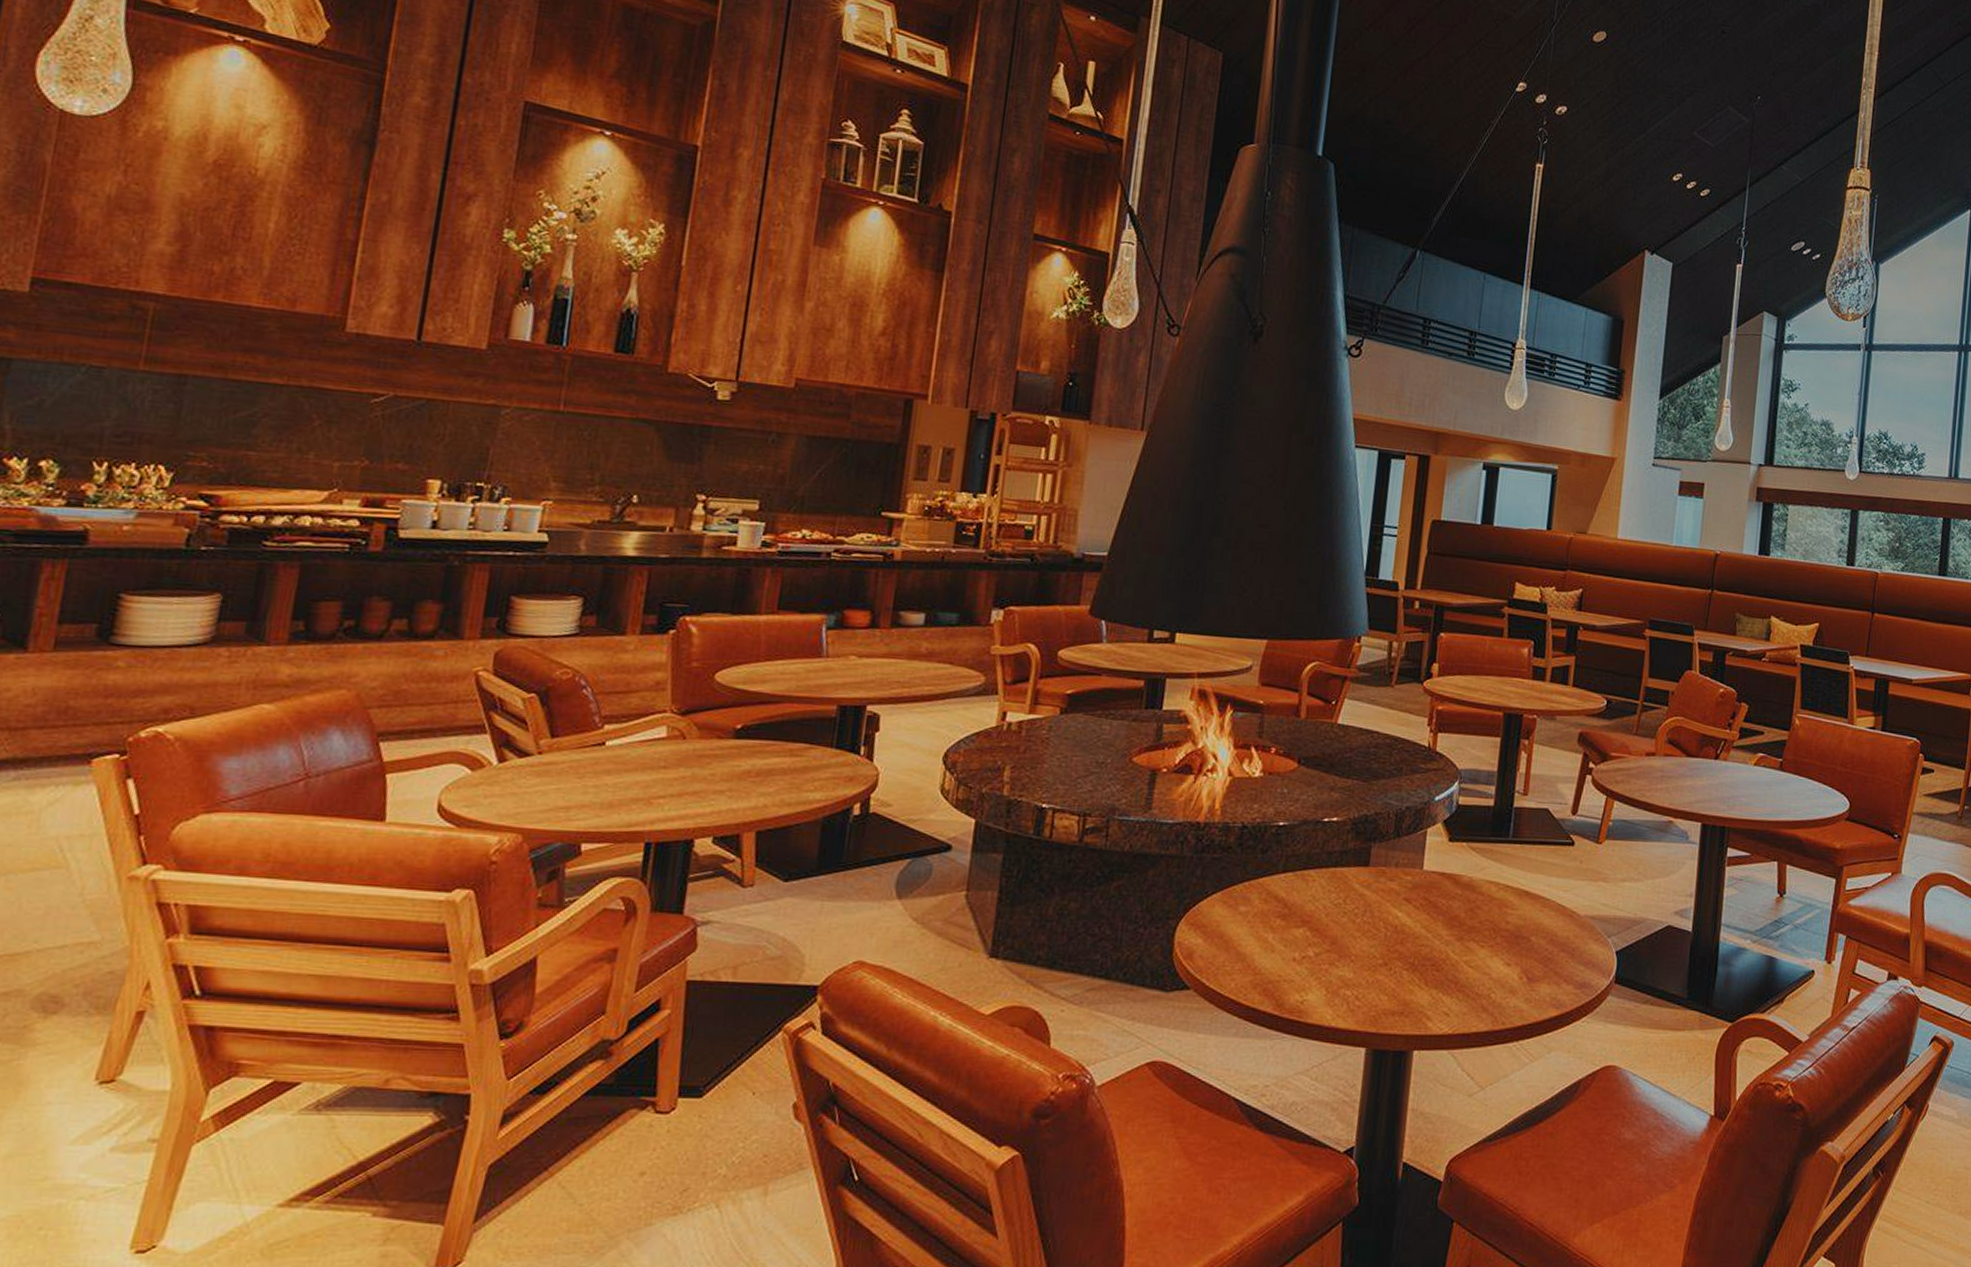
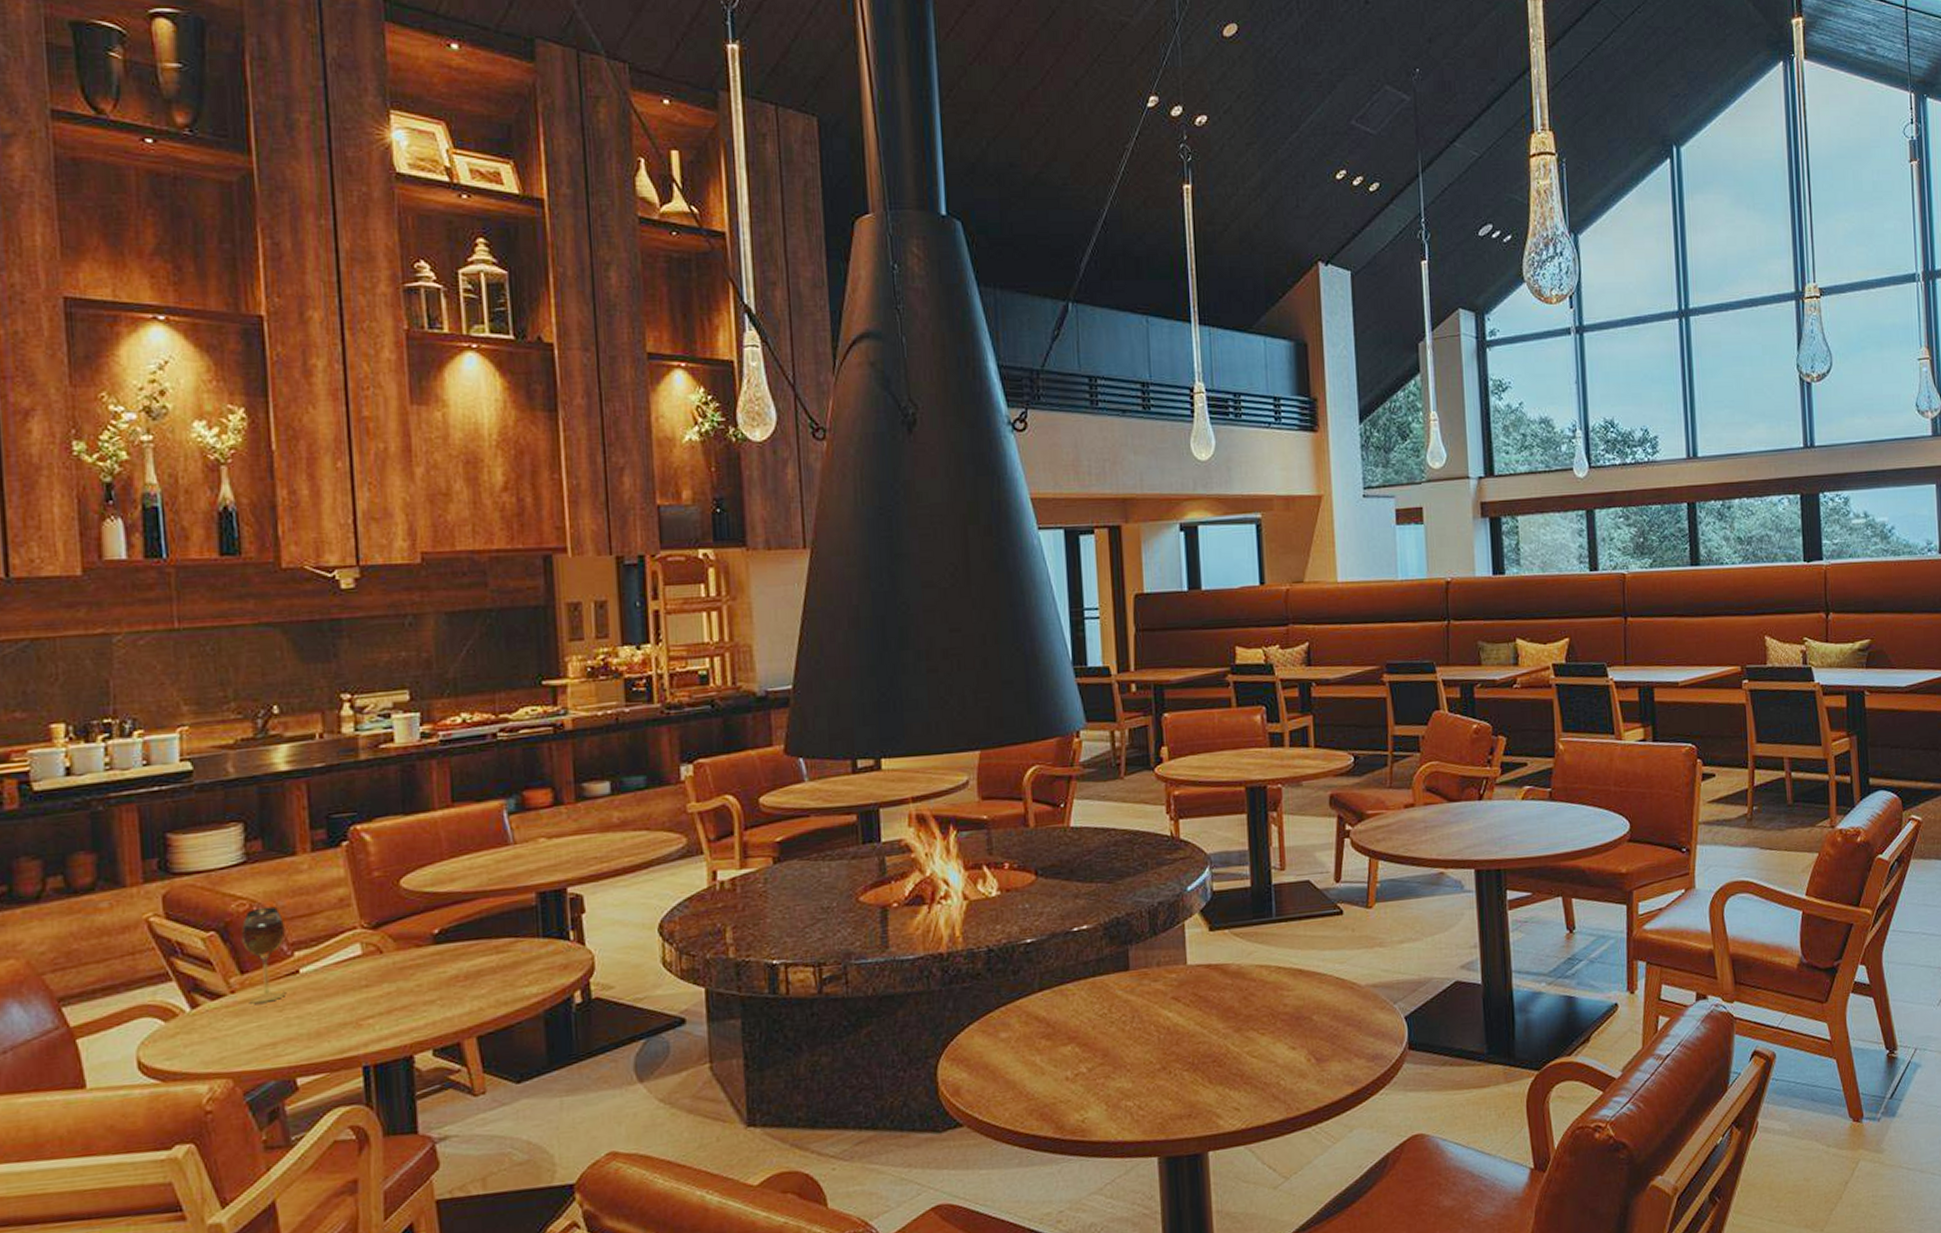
wineglass: none [553,678,602,768] -> present [240,906,285,1004]

